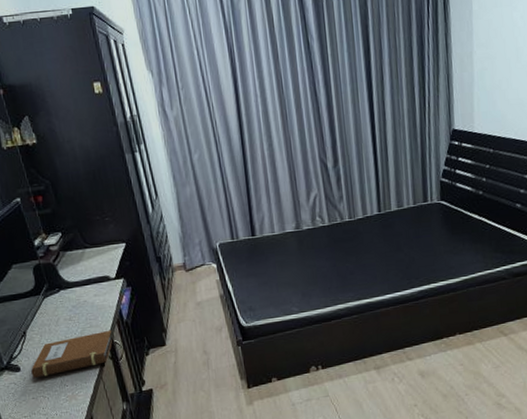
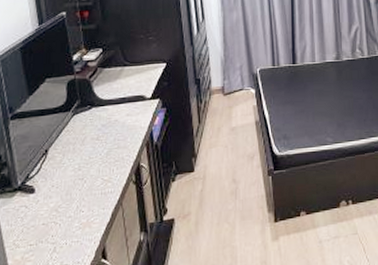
notebook: present [30,329,113,379] -> none [45,152,139,203]

